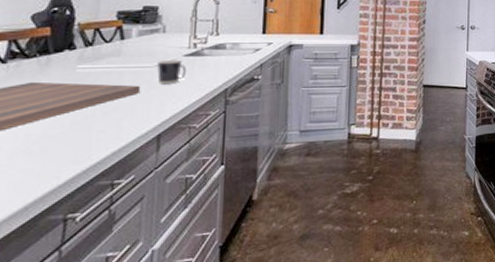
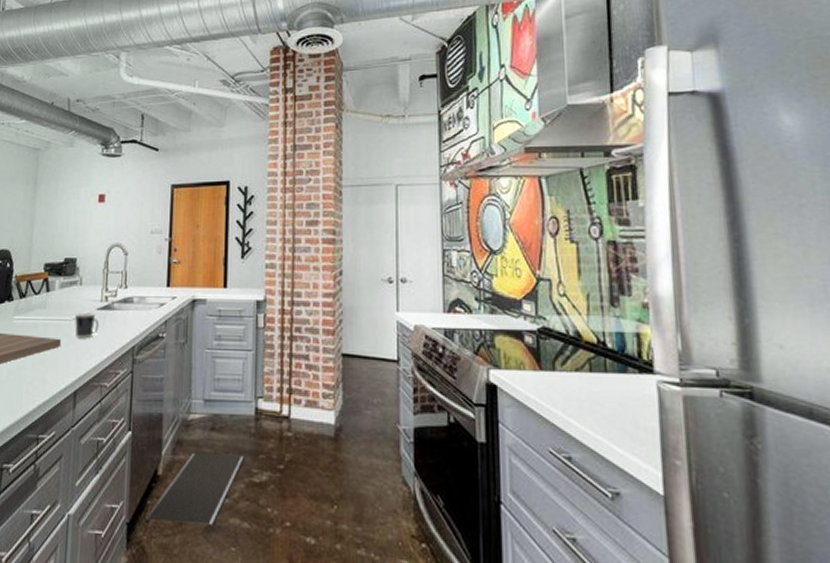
door mat: none [238,174,338,242] -> present [144,452,244,526]

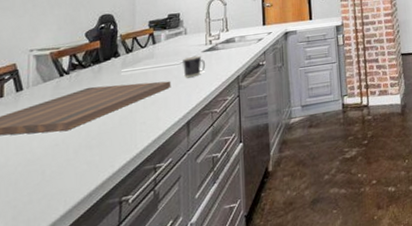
door mat: present [144,452,244,526] -> none [260,141,337,211]

